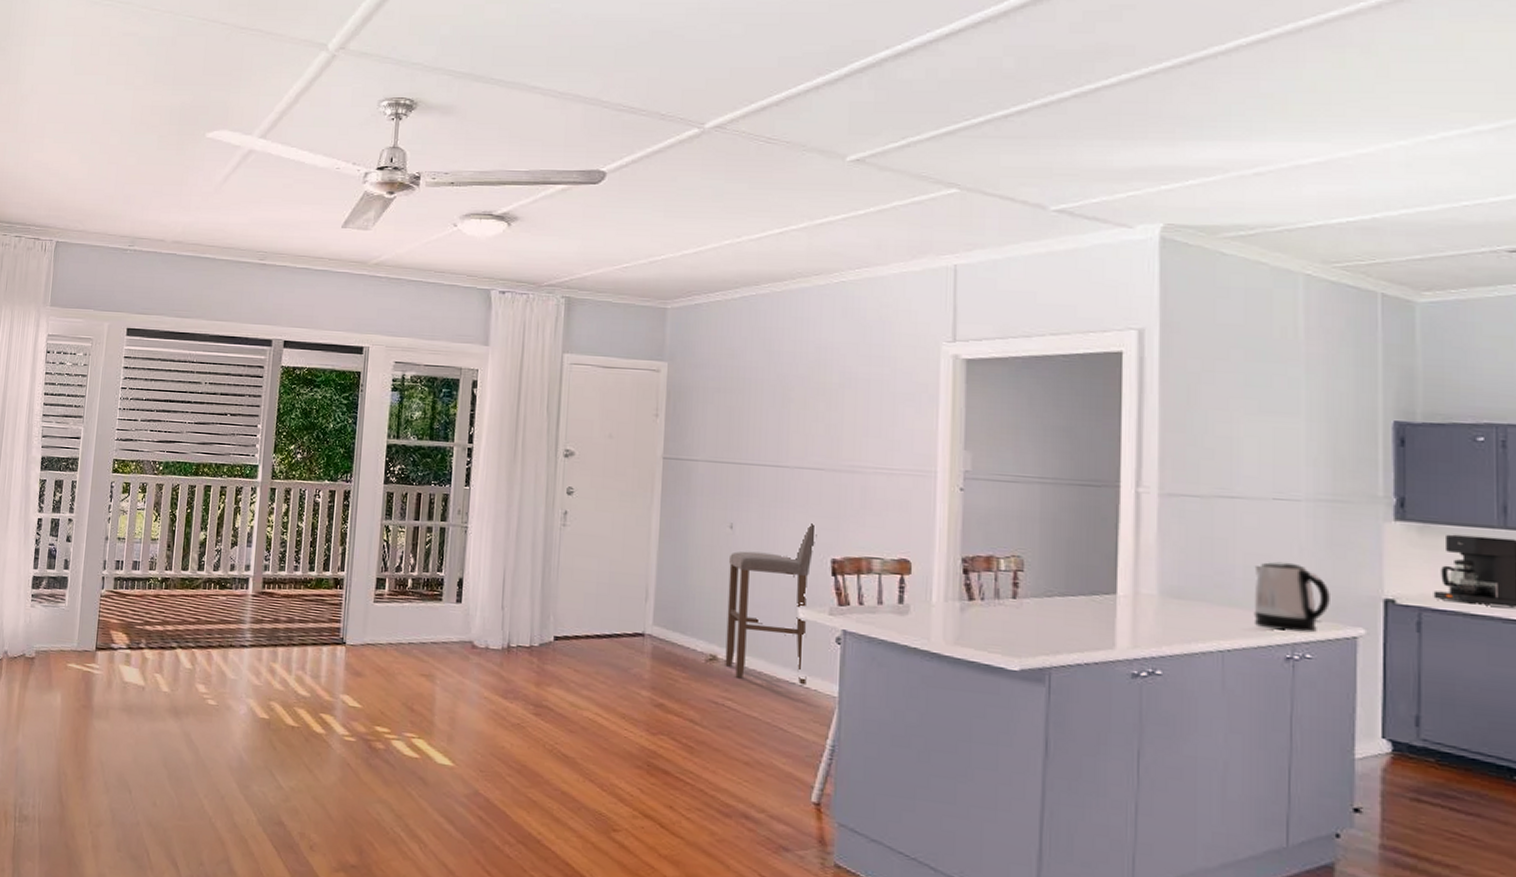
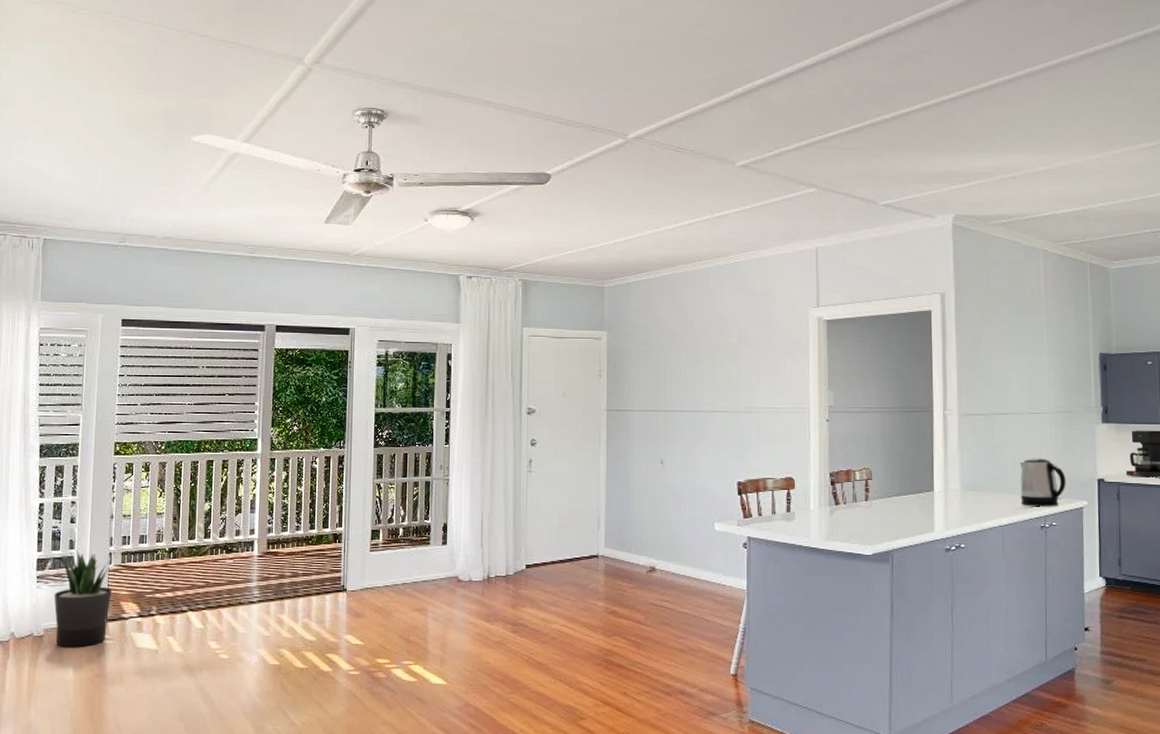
planter: none [45,568,103,675] -> present [54,548,113,647]
bar stool: present [725,523,817,686] -> none [662,455,726,583]

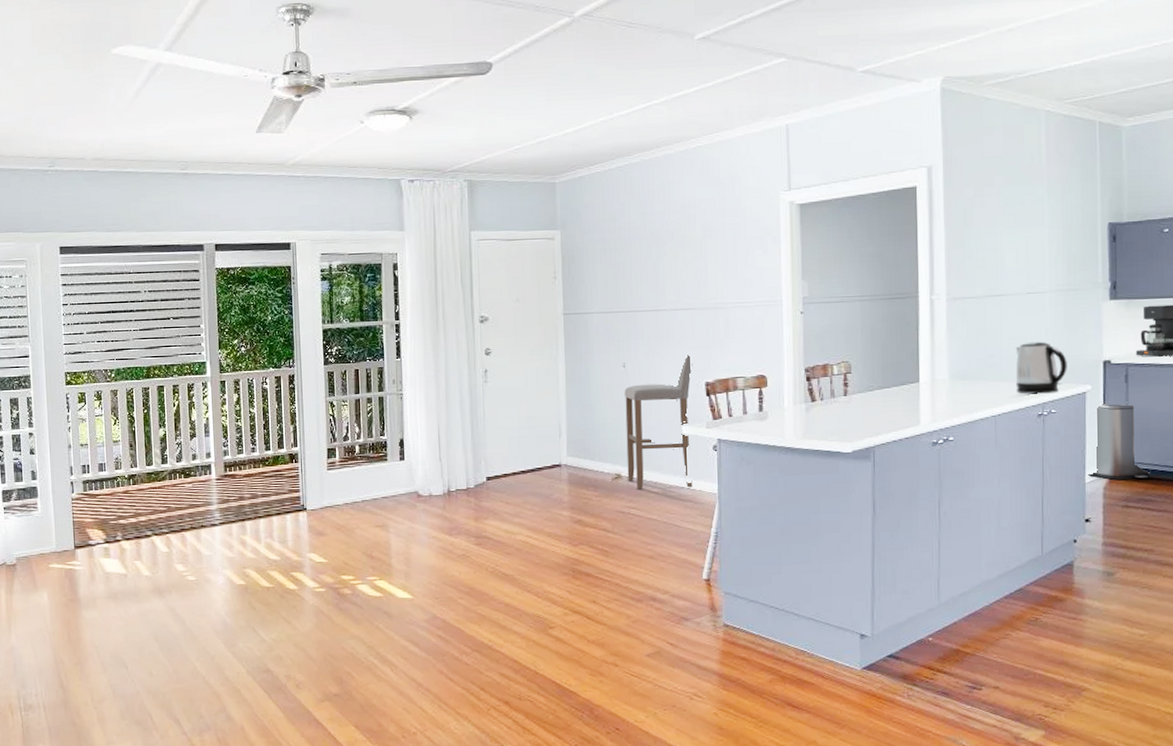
planter: present [54,548,113,647] -> none [22,479,78,574]
bar stool: none [662,455,726,583] -> present [625,355,693,490]
pedal bin: none [1084,517,1141,592] -> present [1085,401,1150,481]

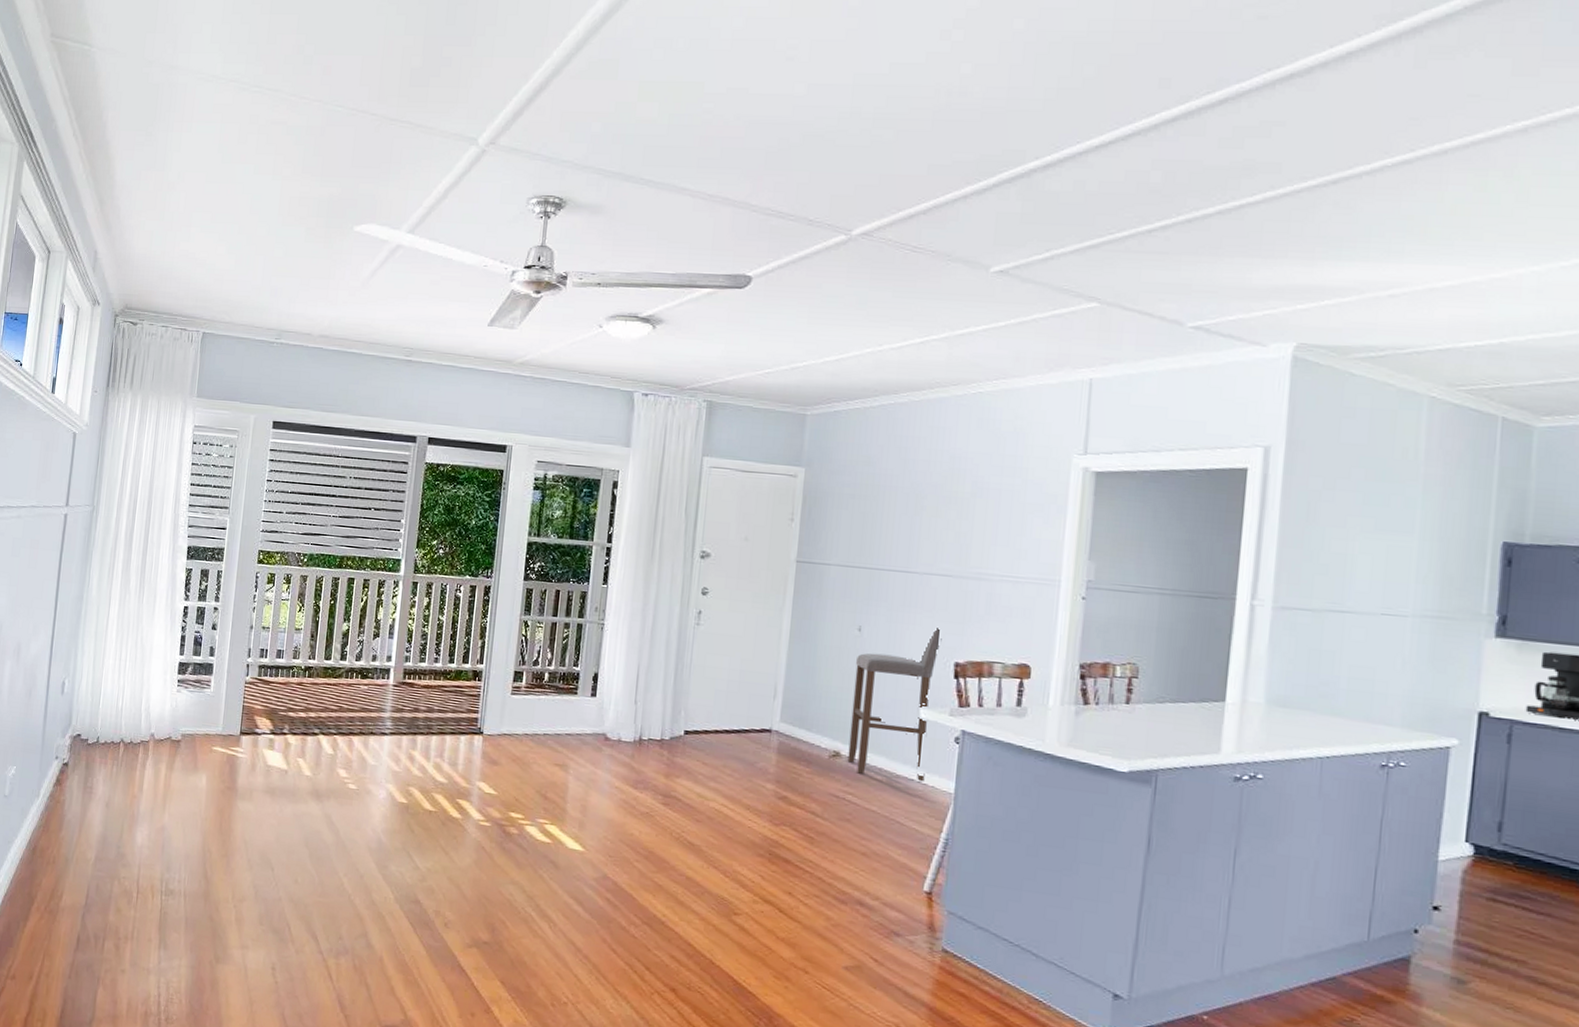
kettle: present [1015,341,1067,394] -> none [1353,673,1428,743]
pedal bin: present [1085,401,1150,481] -> none [1439,762,1531,869]

